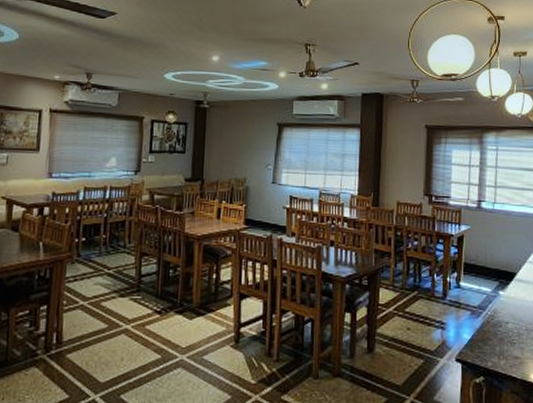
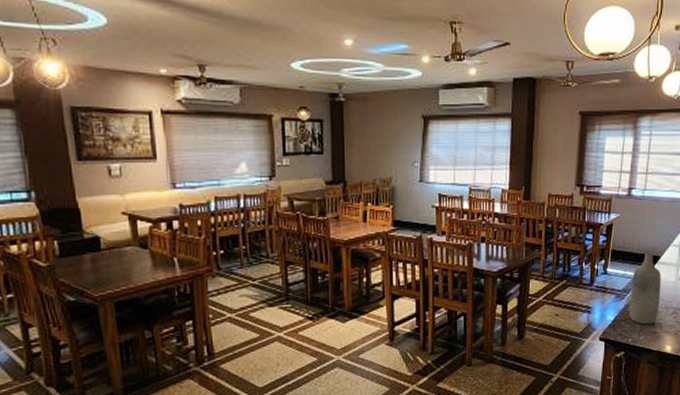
bottle: none [486,267,520,348] -> present [629,252,661,325]

